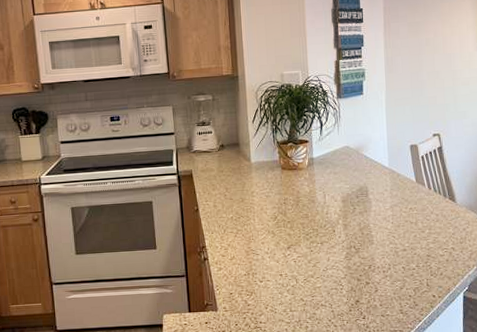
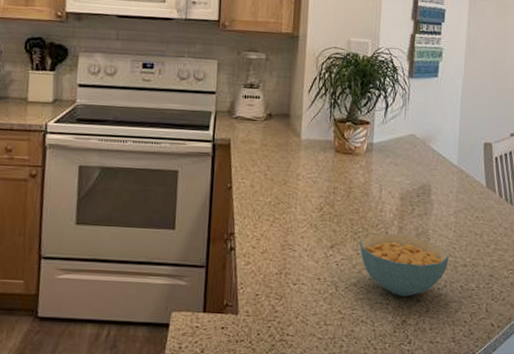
cereal bowl: none [311,231,390,282] -> present [359,233,449,297]

